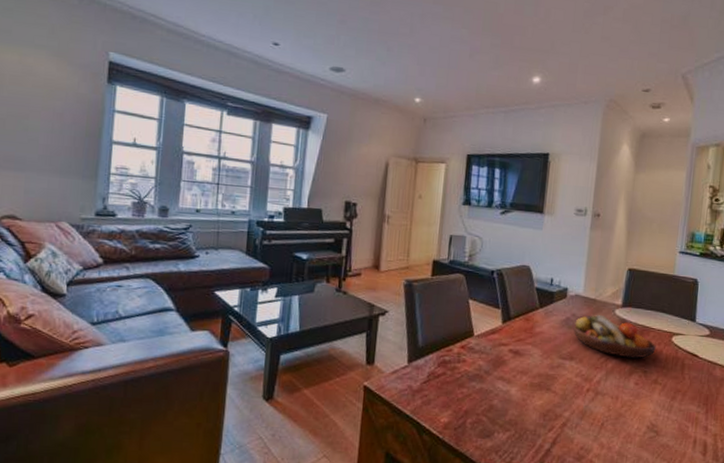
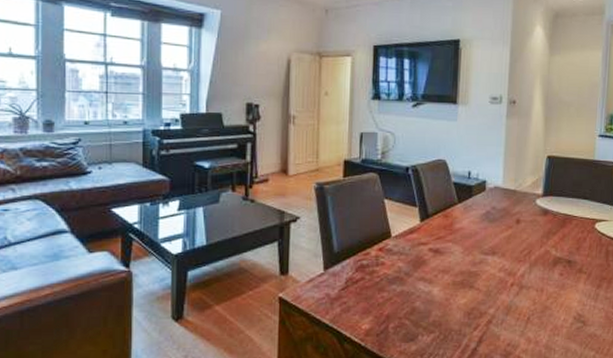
fruit bowl: present [573,314,656,359] -> none [494,205,579,249]

